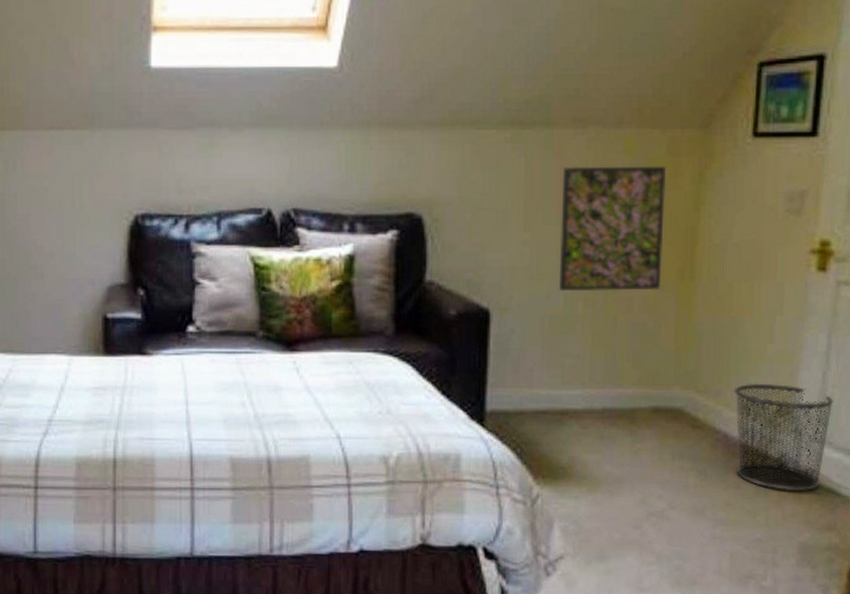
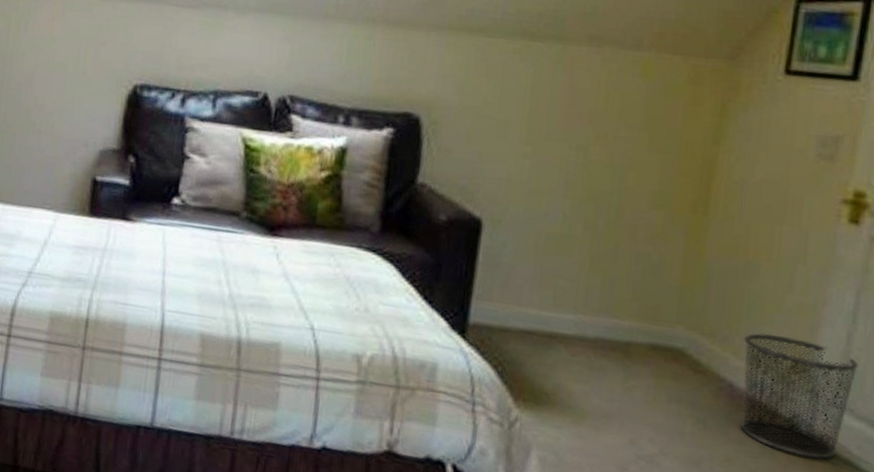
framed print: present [558,166,667,292] -> none [557,84,685,222]

